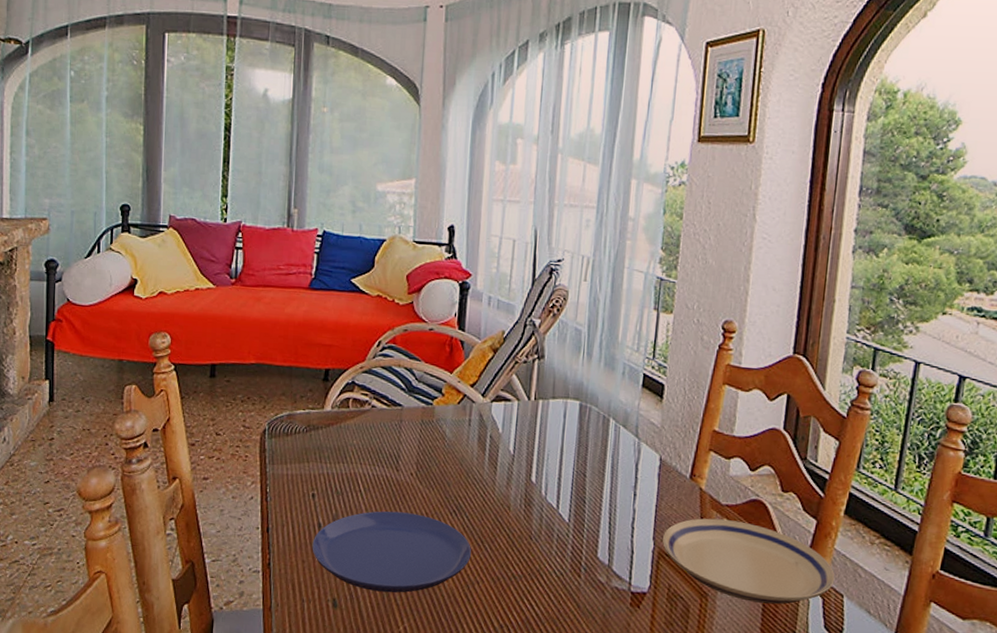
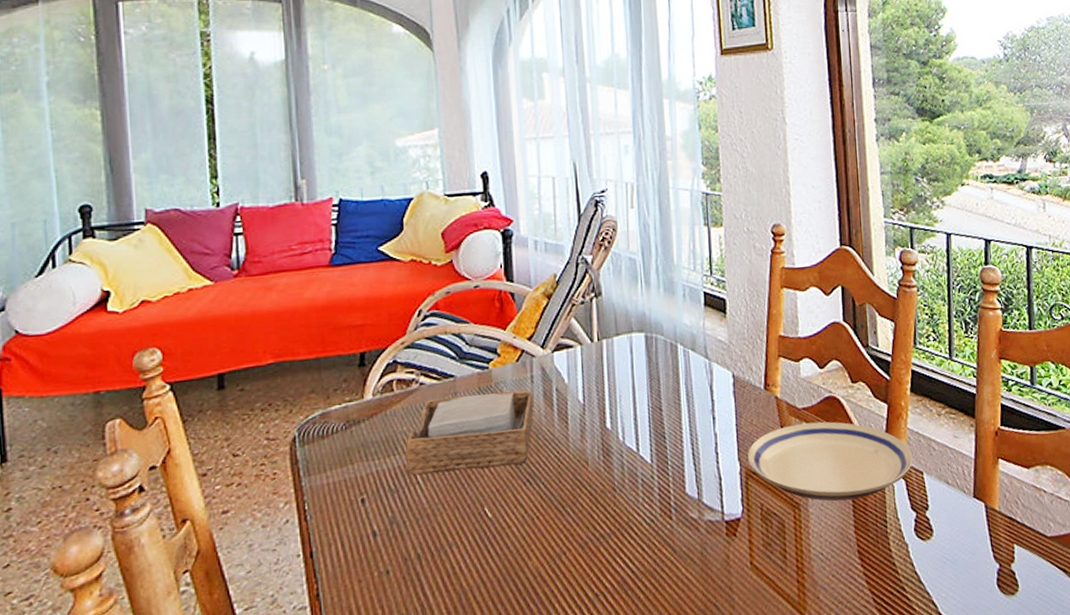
plate: present [312,511,471,593] -> none [368,493,553,595]
napkin holder: none [351,421,469,496] -> present [405,390,534,475]

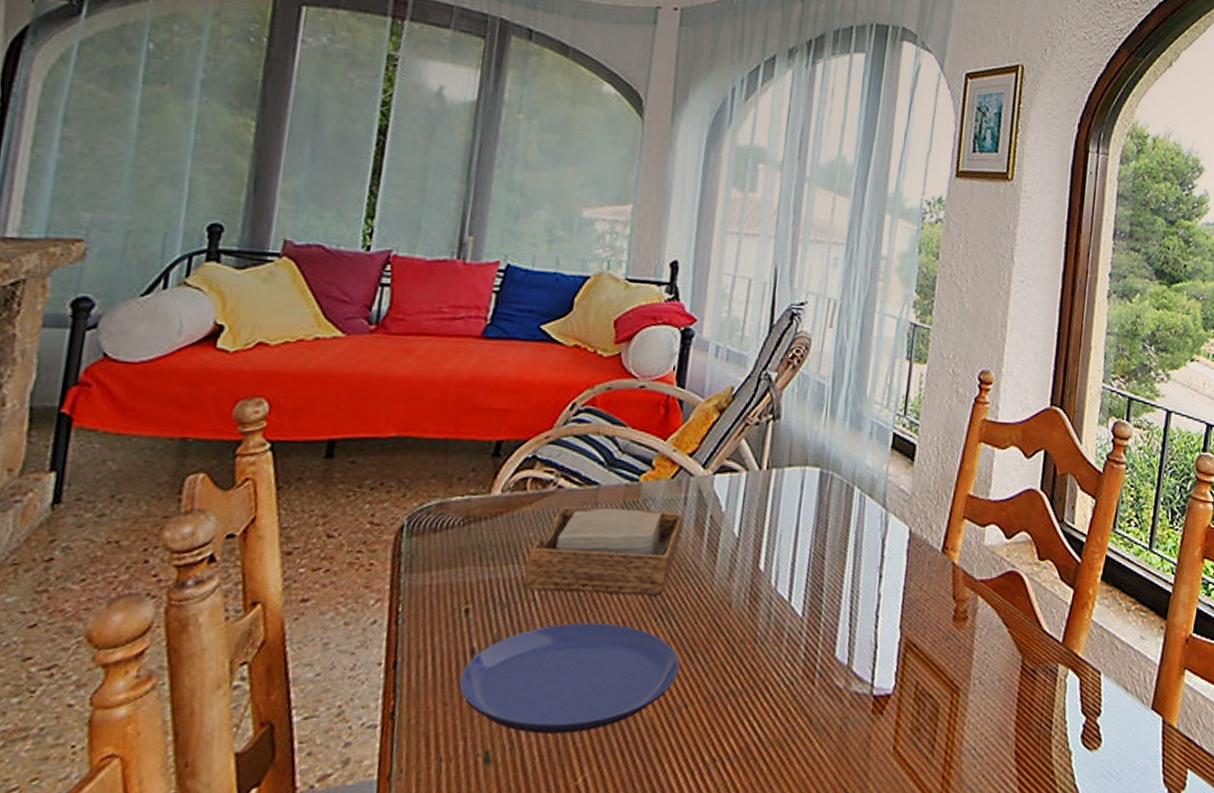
plate: none [368,493,553,595] -> present [459,623,680,734]
plate: present [748,421,913,501] -> none [910,597,1093,692]

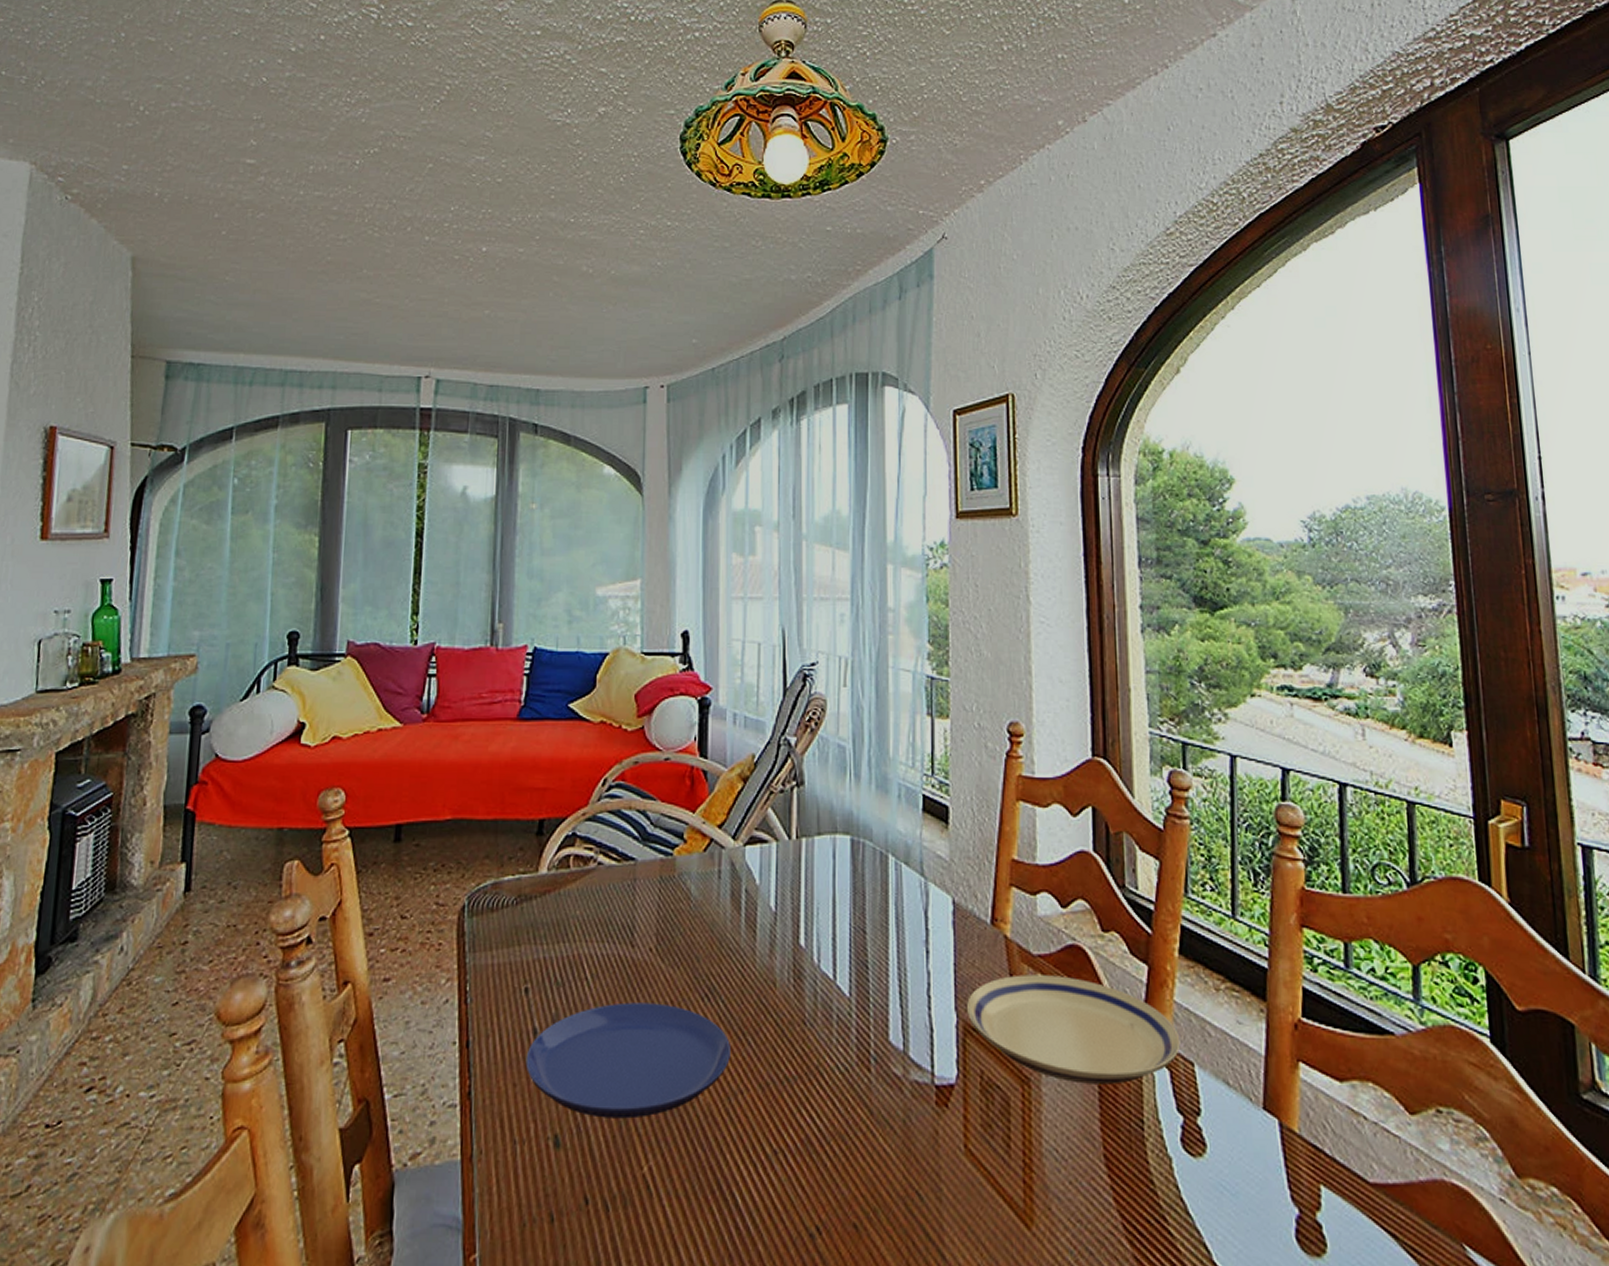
napkin holder: present [522,506,683,596] -> none [574,883,719,974]
plate: none [910,597,1093,692] -> present [967,974,1181,1085]

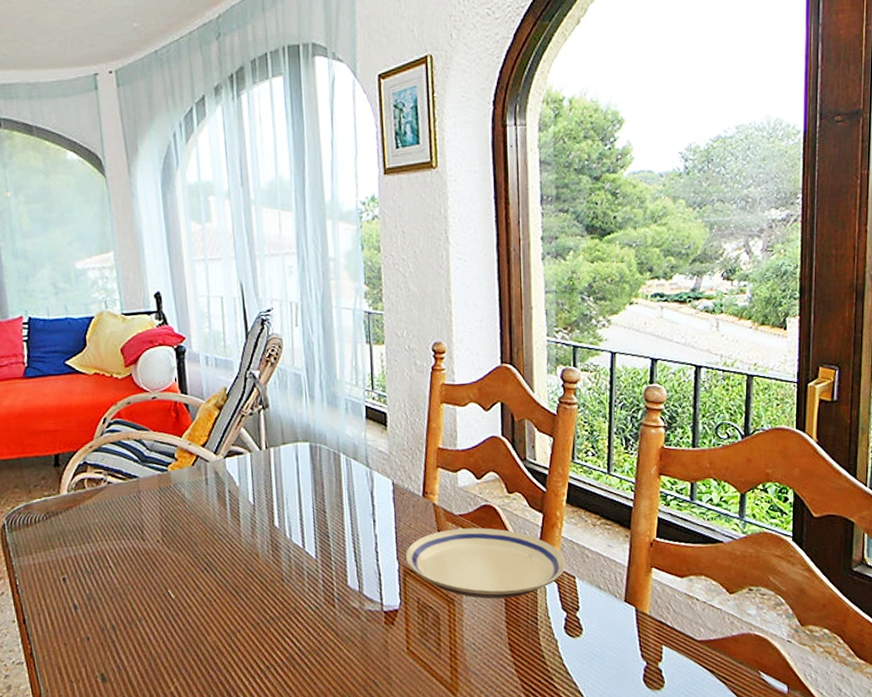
plate: present [525,1002,730,1119] -> none [71,578,228,660]

